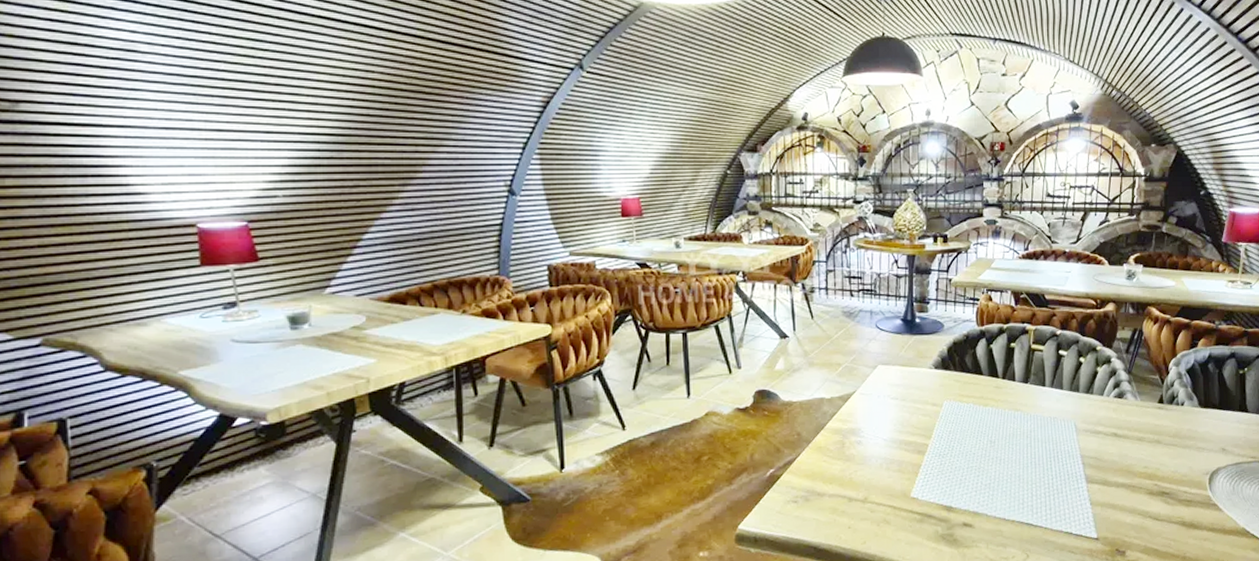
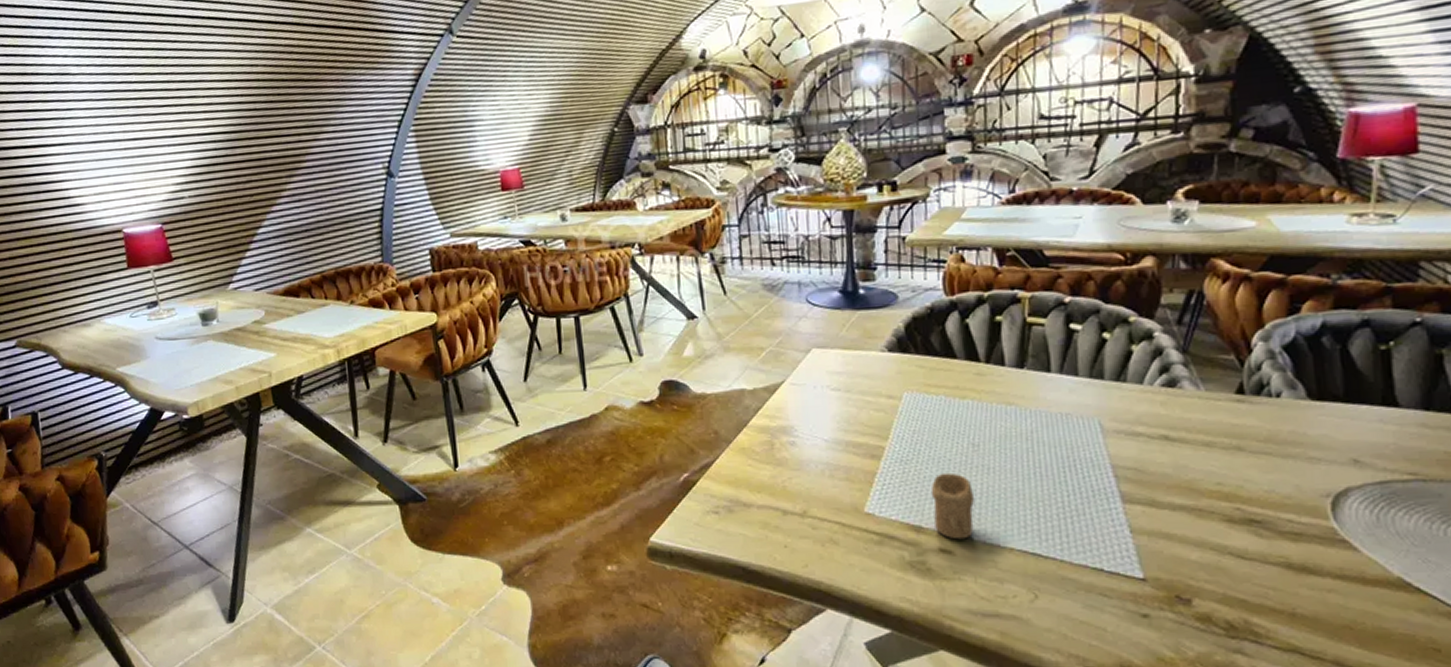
candle: none [959,463,990,516] -> present [931,472,975,540]

